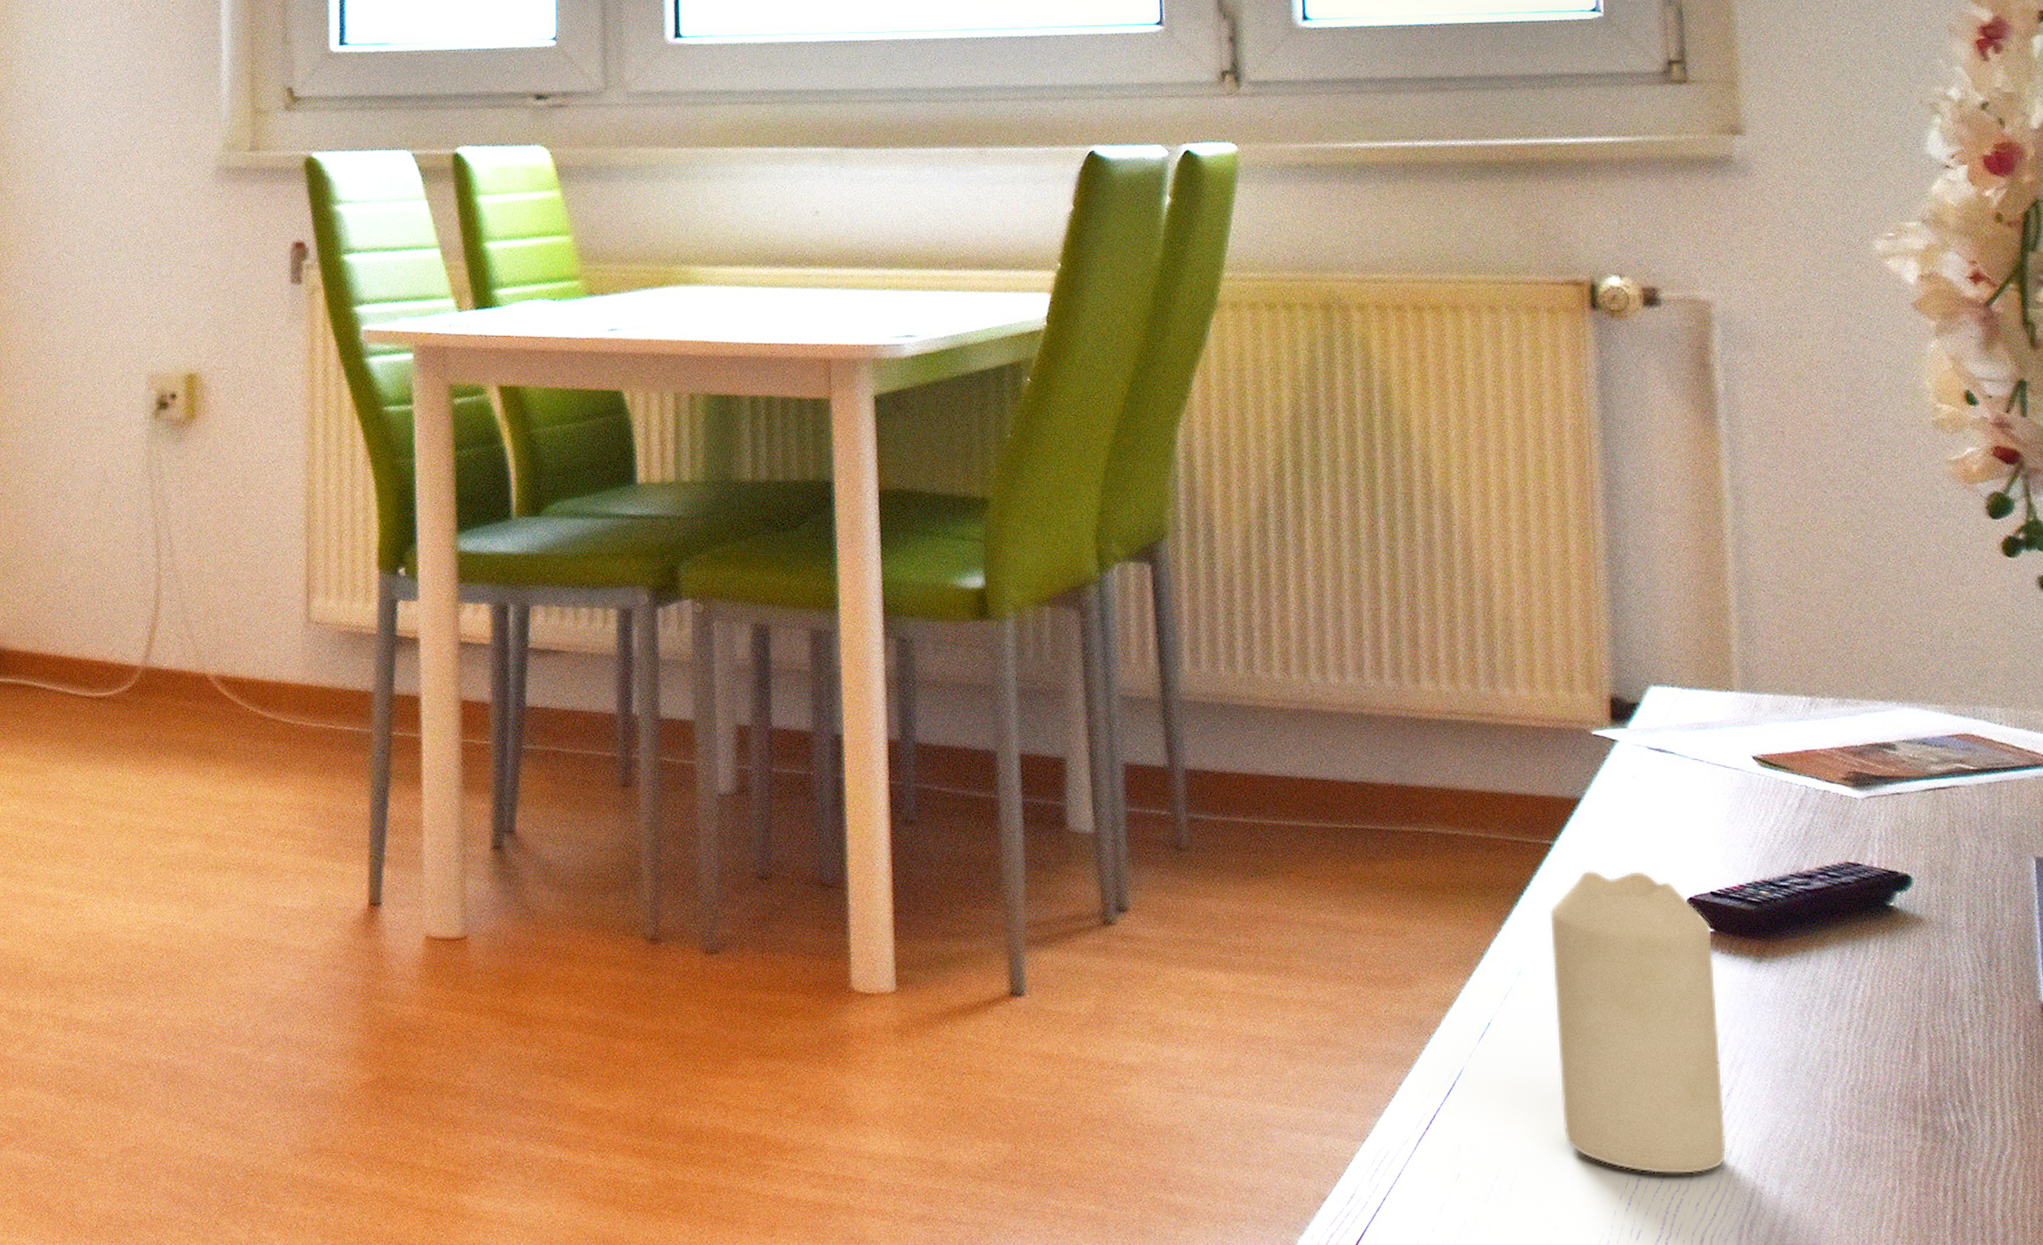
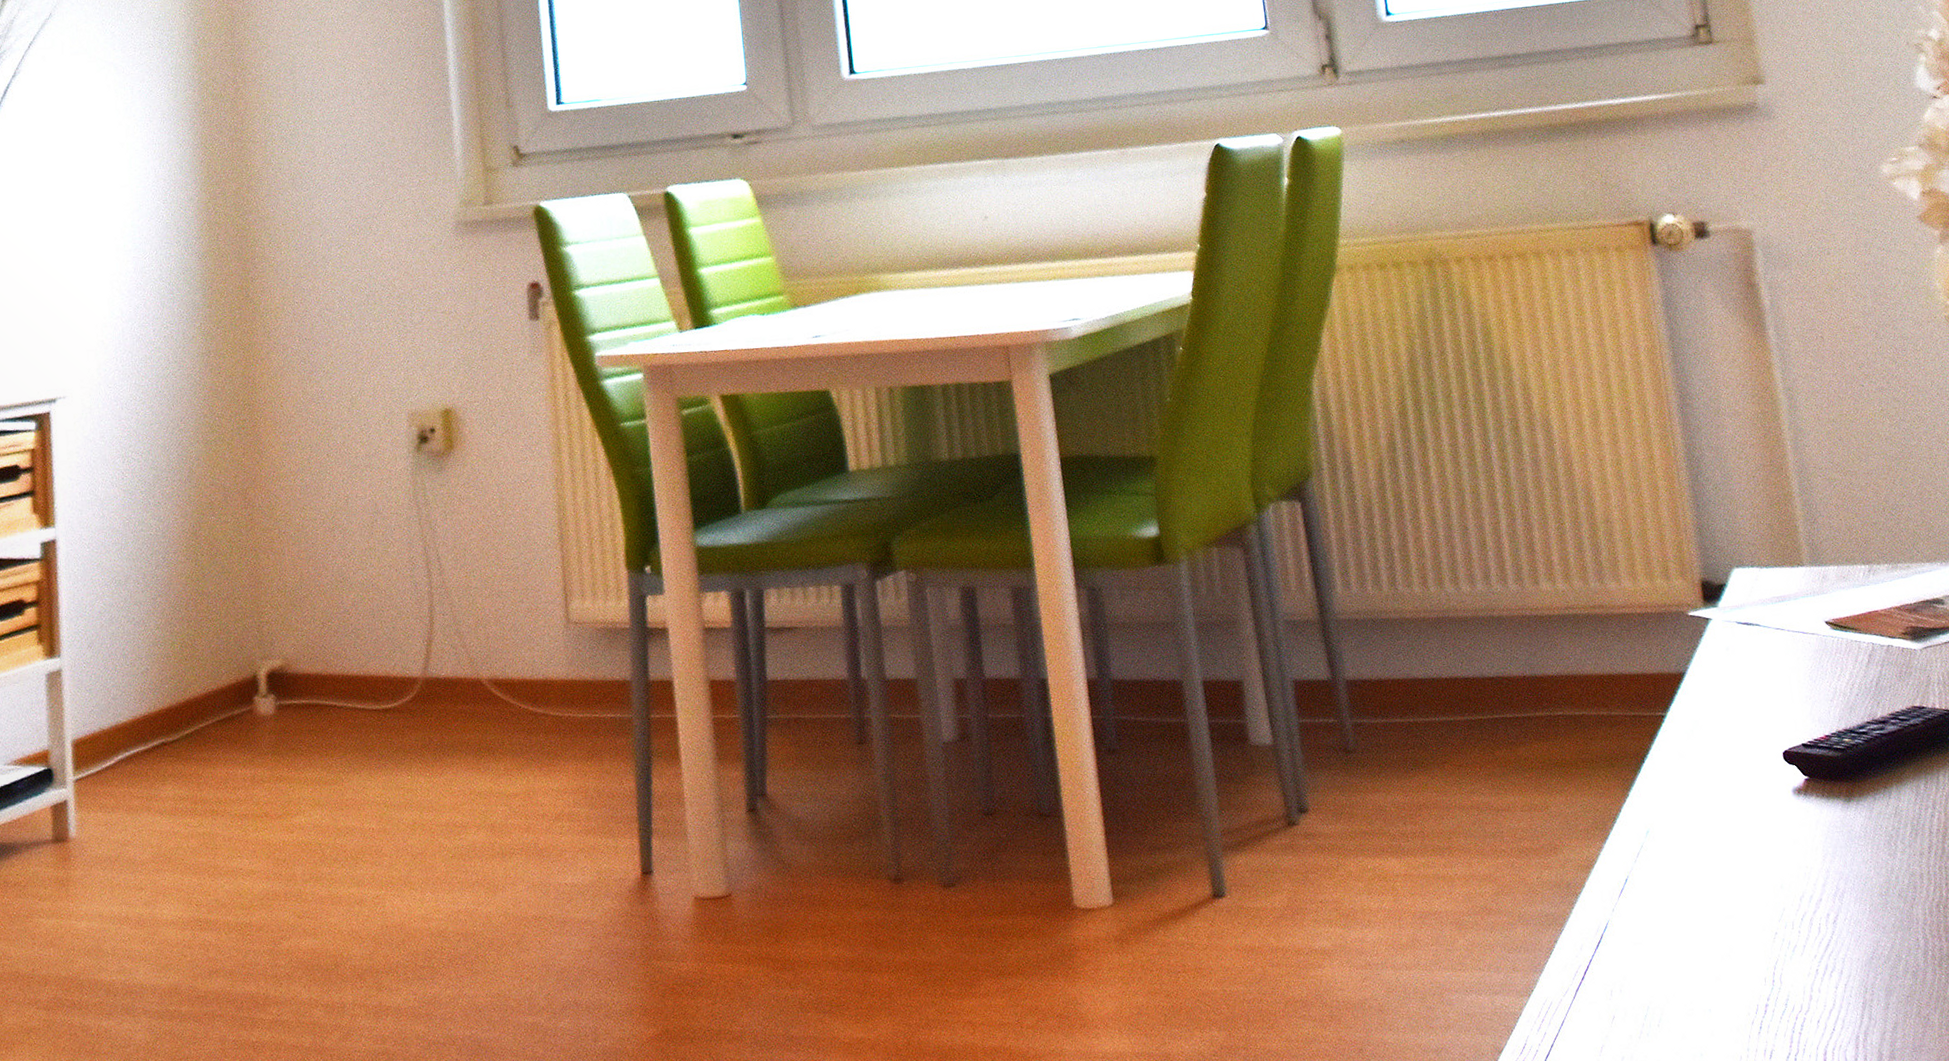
candle: present [1549,870,1727,1175] -> none [1668,731,1839,999]

